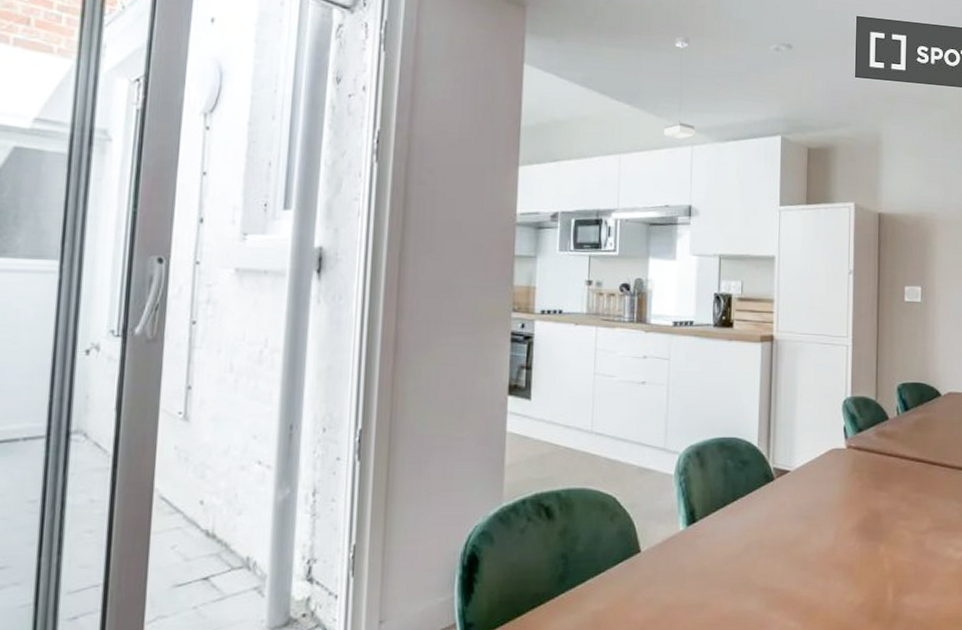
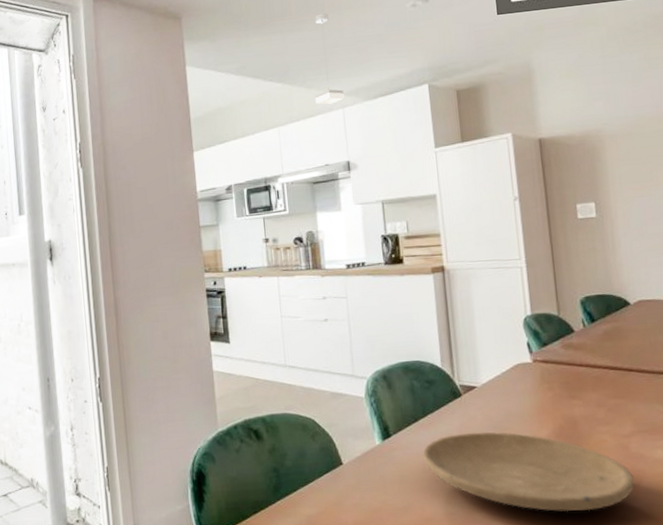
plate: none [727,521,926,612] -> present [423,431,635,512]

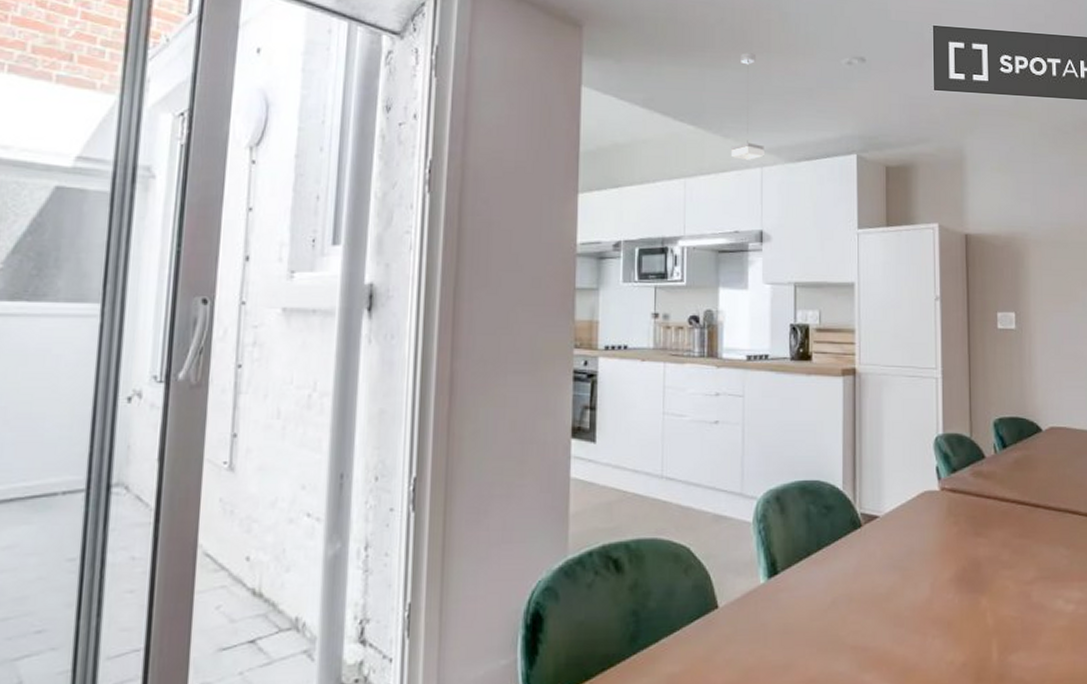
plate: present [423,431,635,512] -> none [812,572,1034,673]

